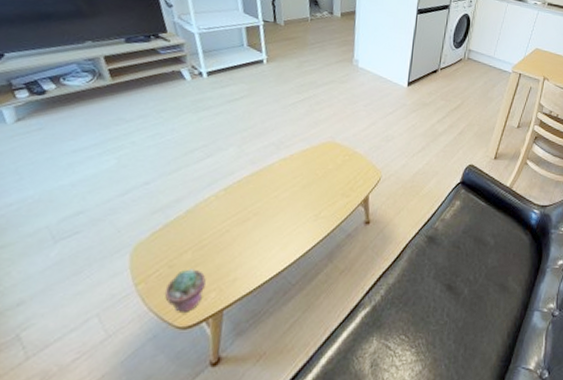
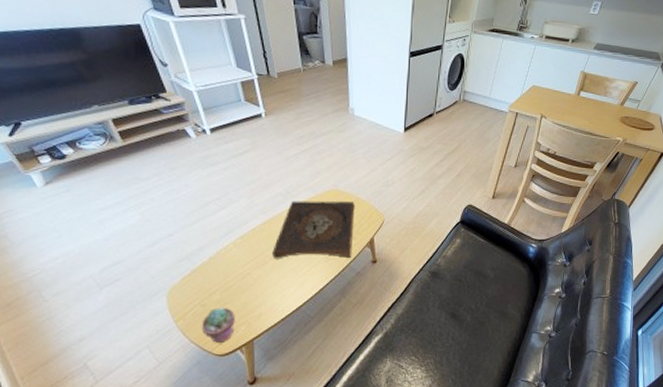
wooden tray: none [256,152,351,217] -> present [272,201,355,259]

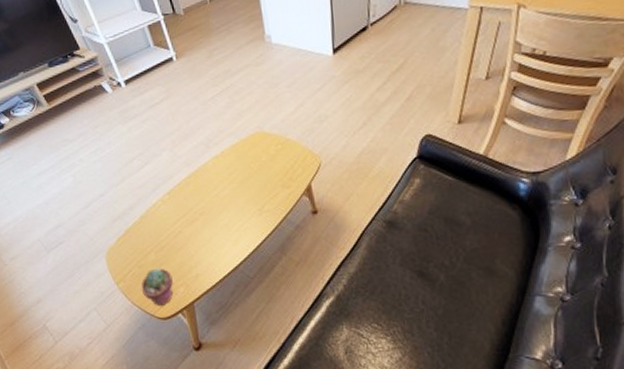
wooden tray: present [272,201,355,259] -> none [201,144,288,215]

